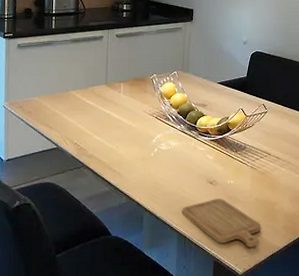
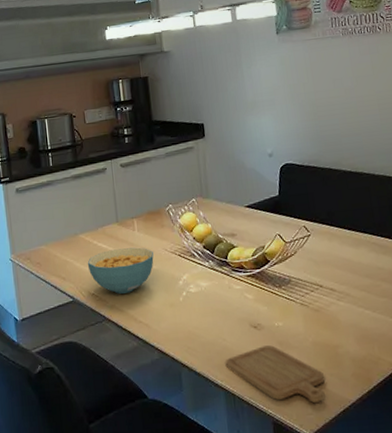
cereal bowl: none [74,107,134,145] -> present [87,247,154,294]

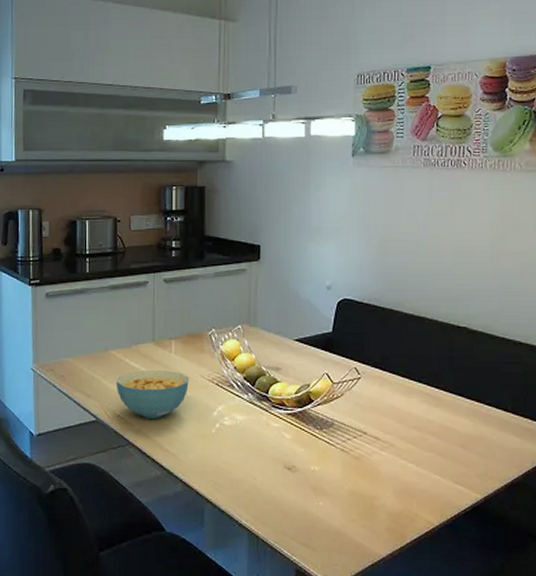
chopping board: present [225,345,326,403] -> none [252,489,357,554]

